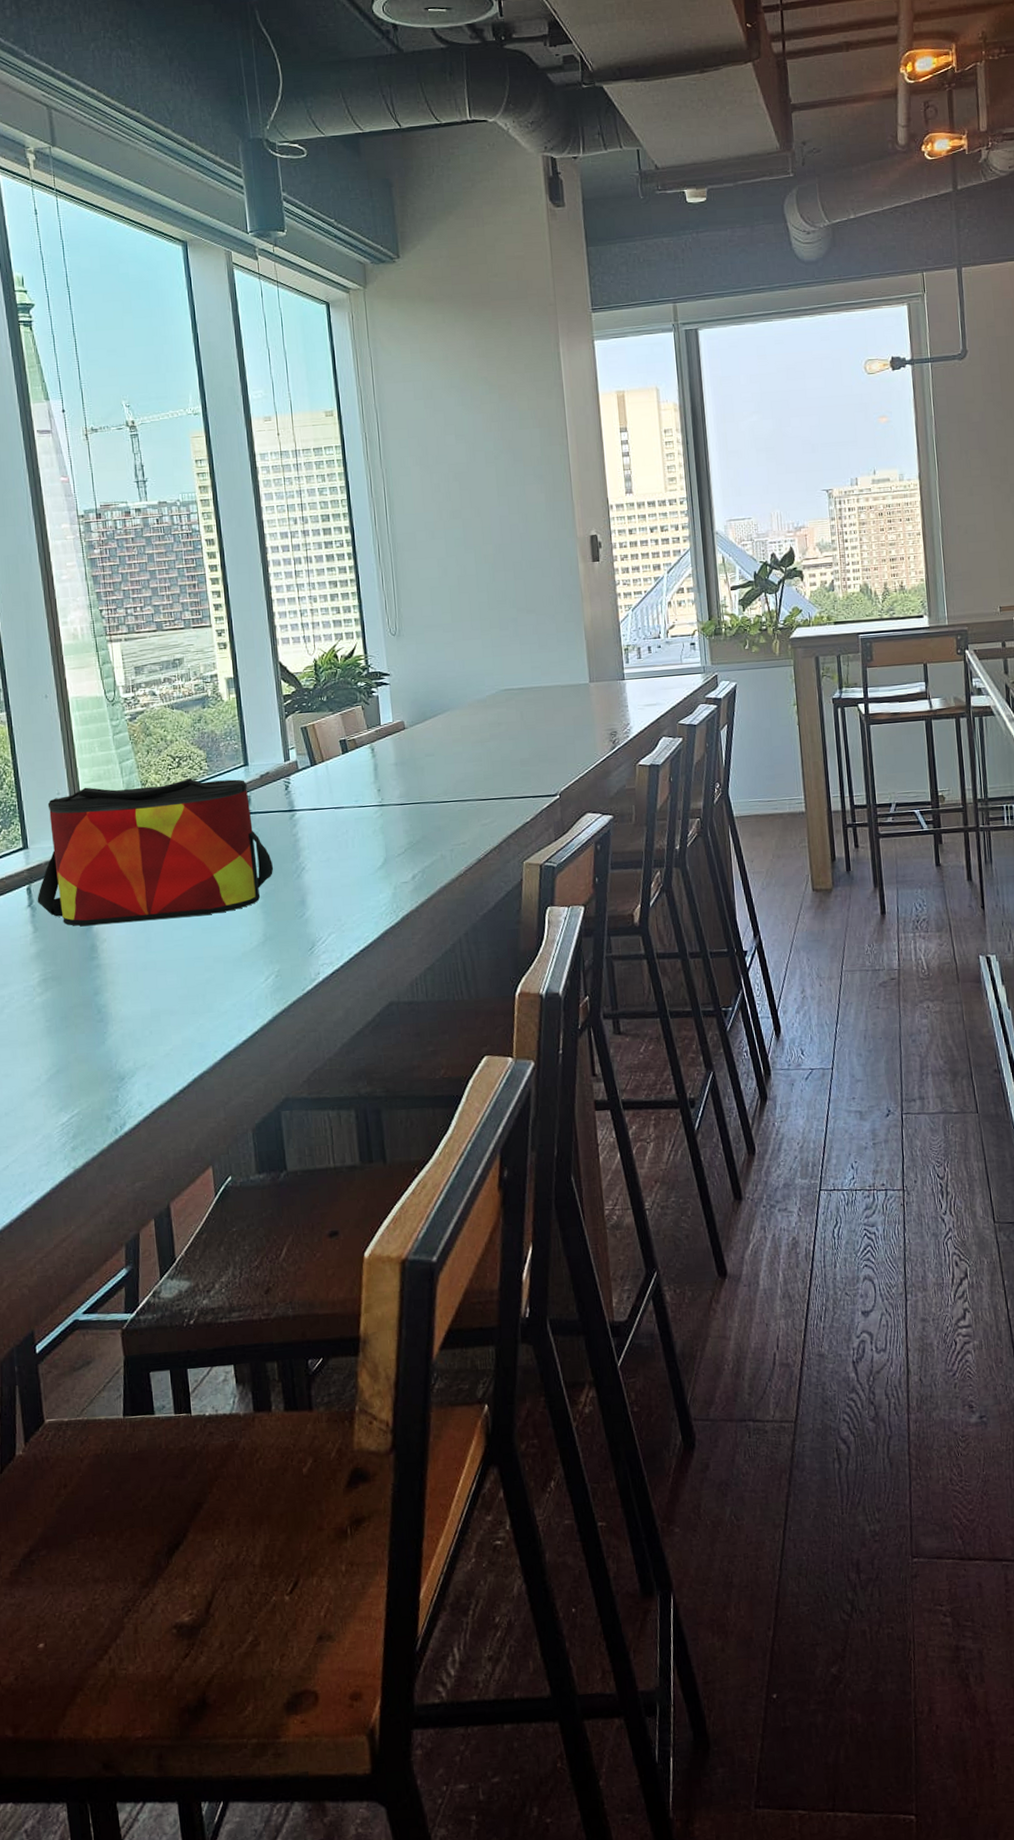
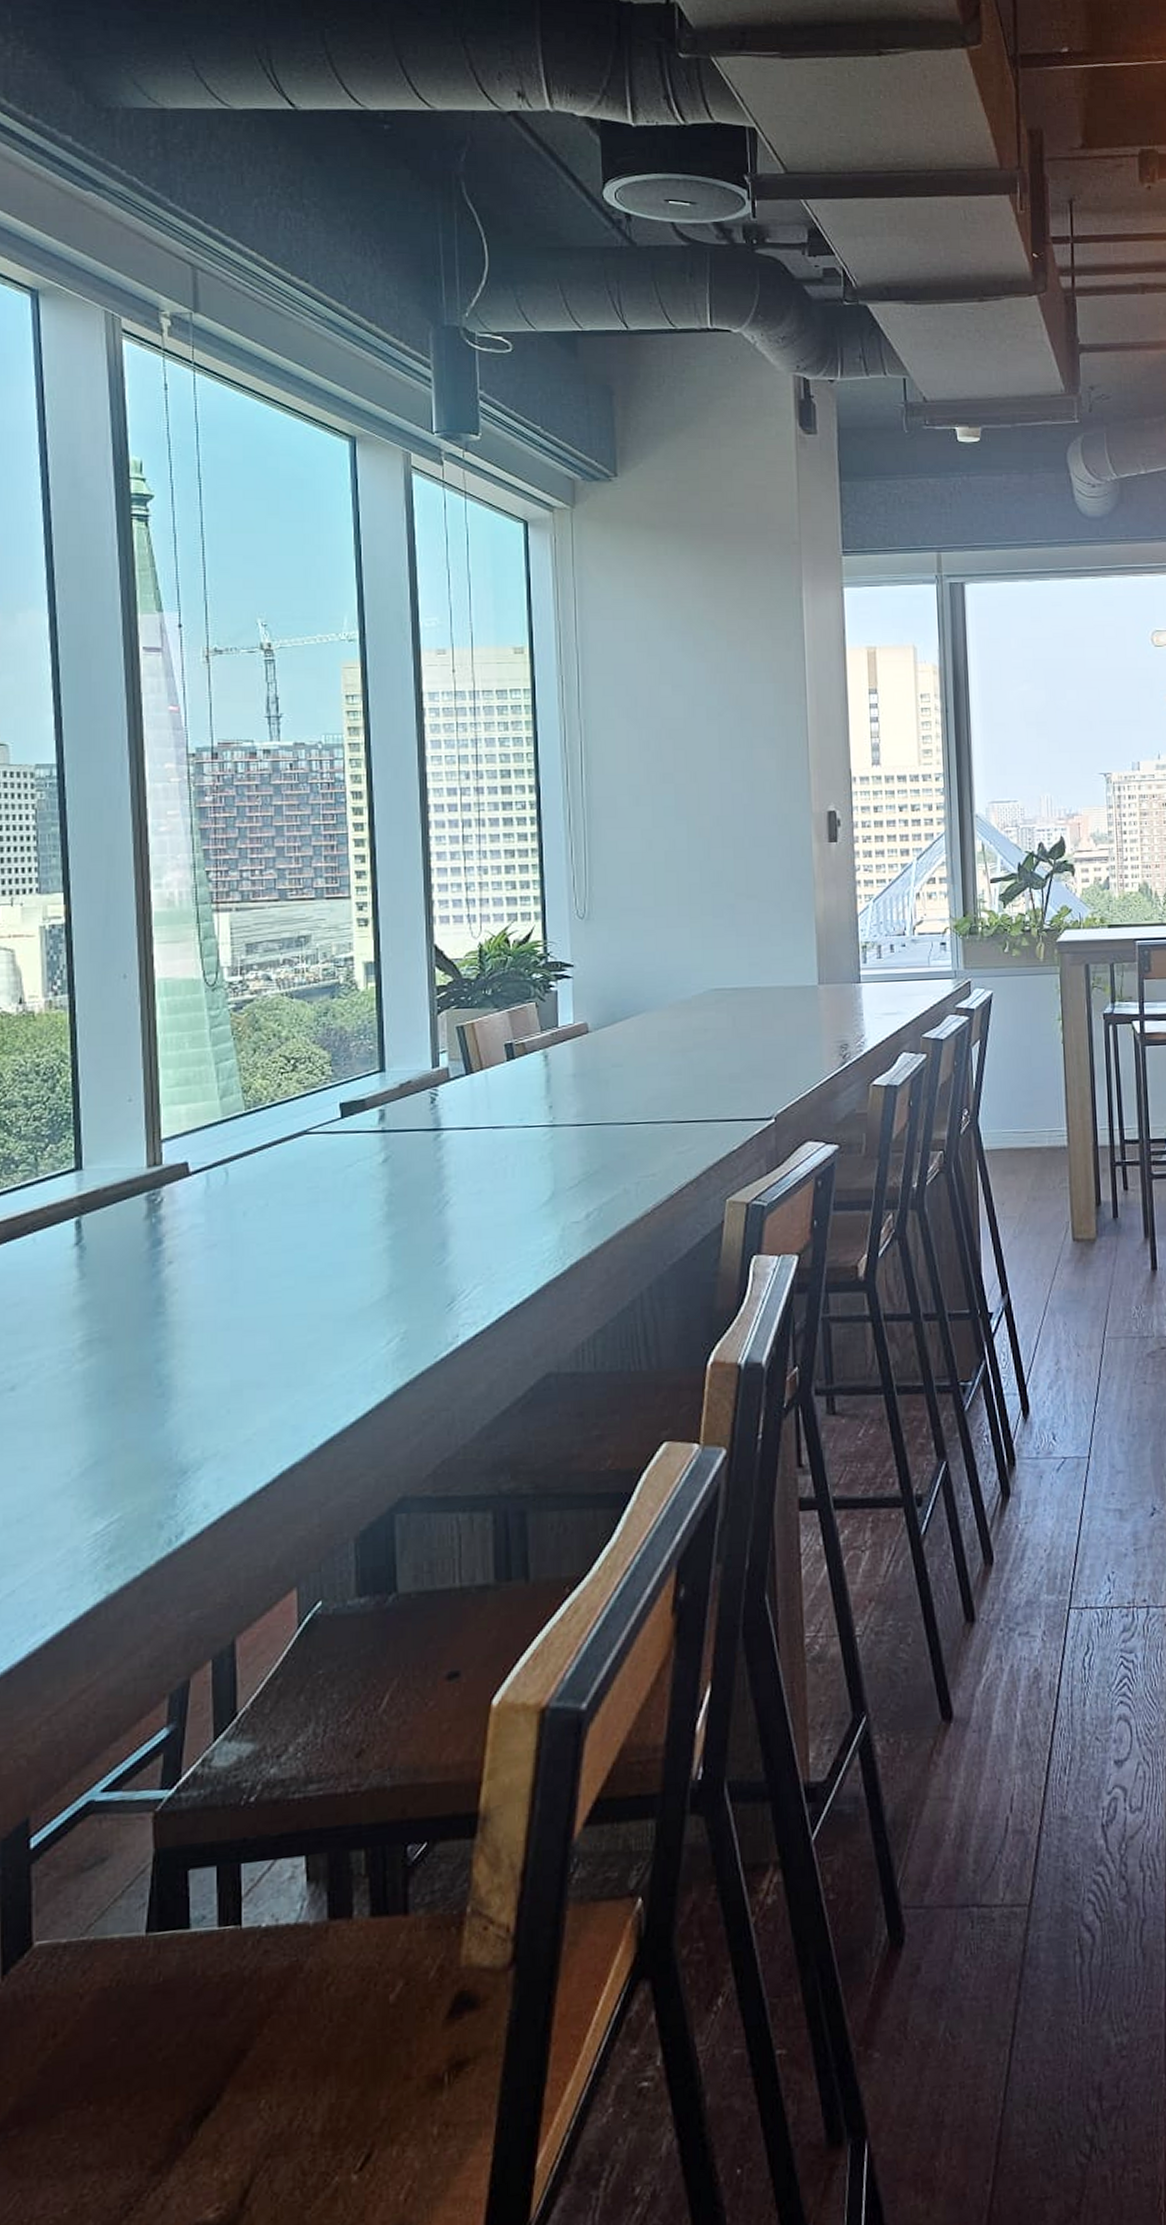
bag: present [37,778,274,926] -> none [88,1085,409,1272]

